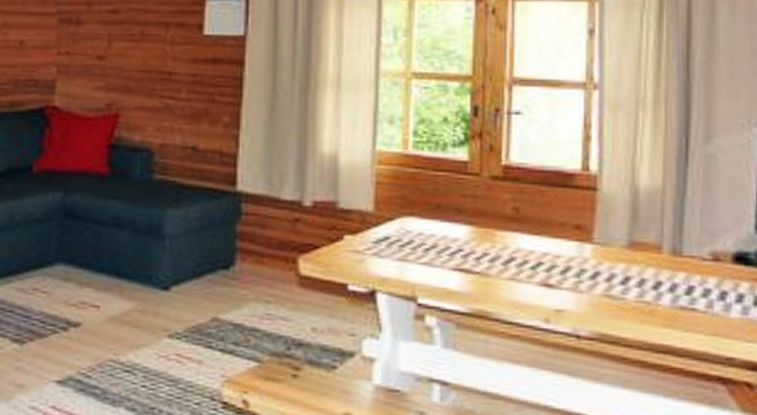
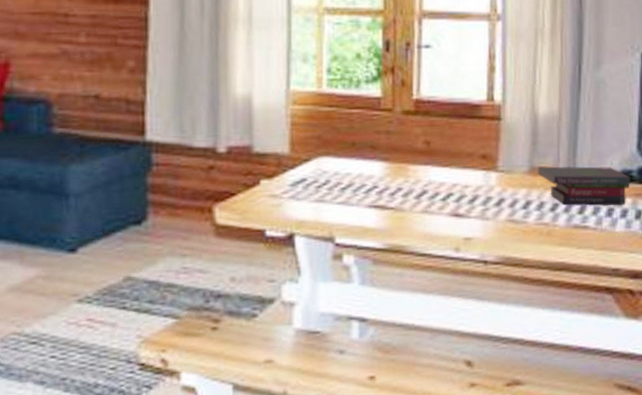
books: none [638,241,749,290] -> present [537,166,631,206]

